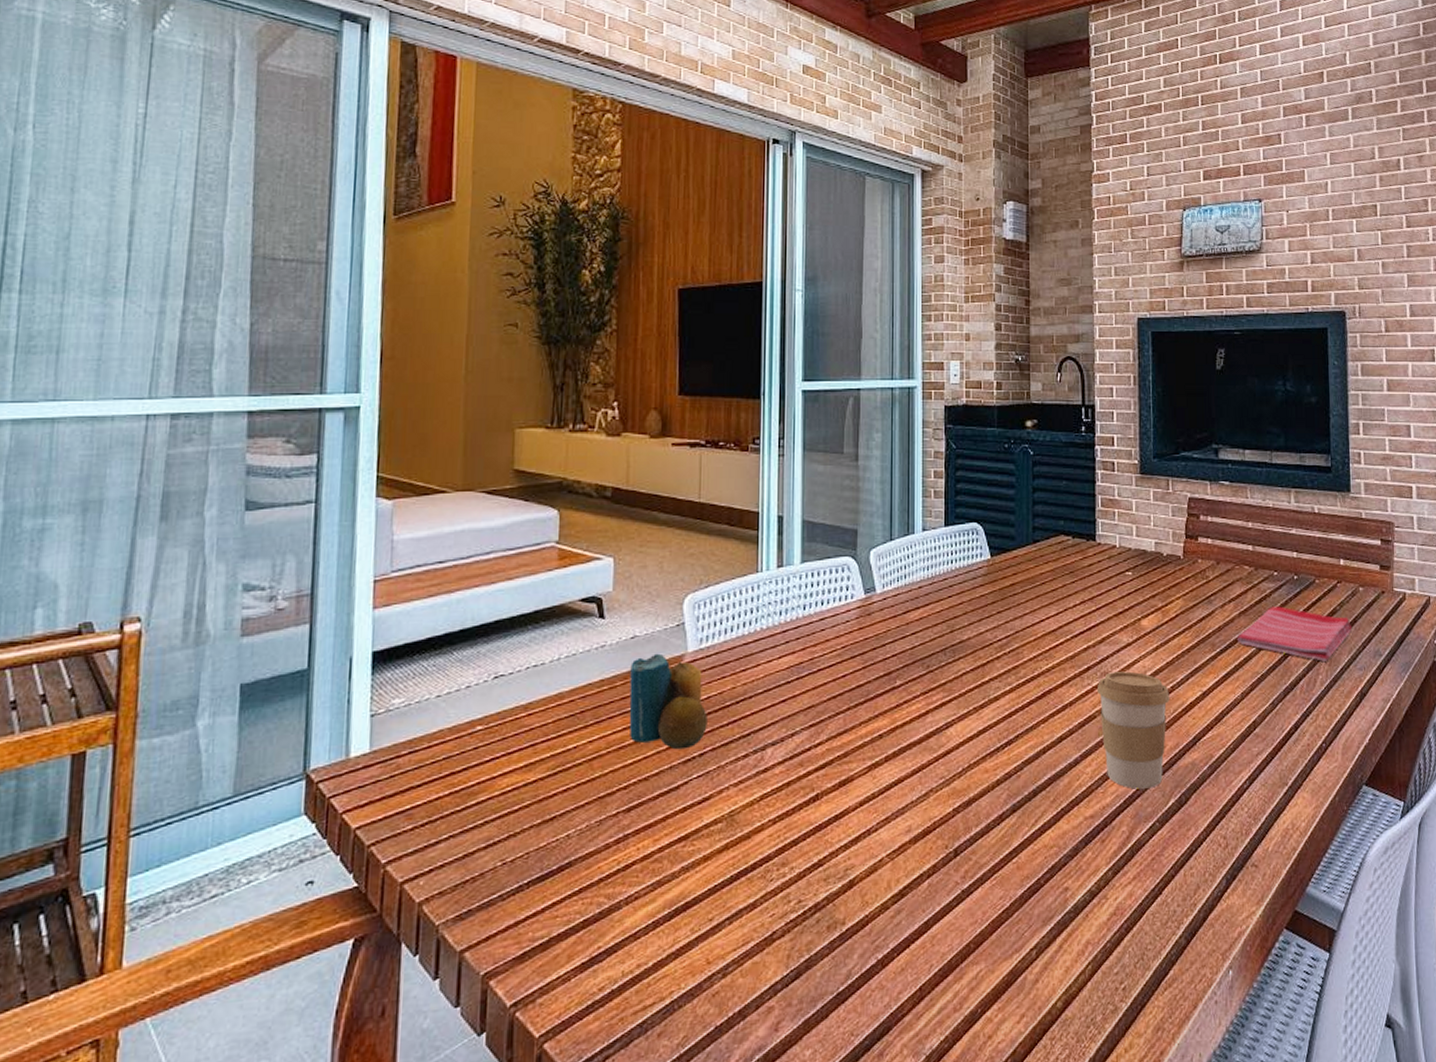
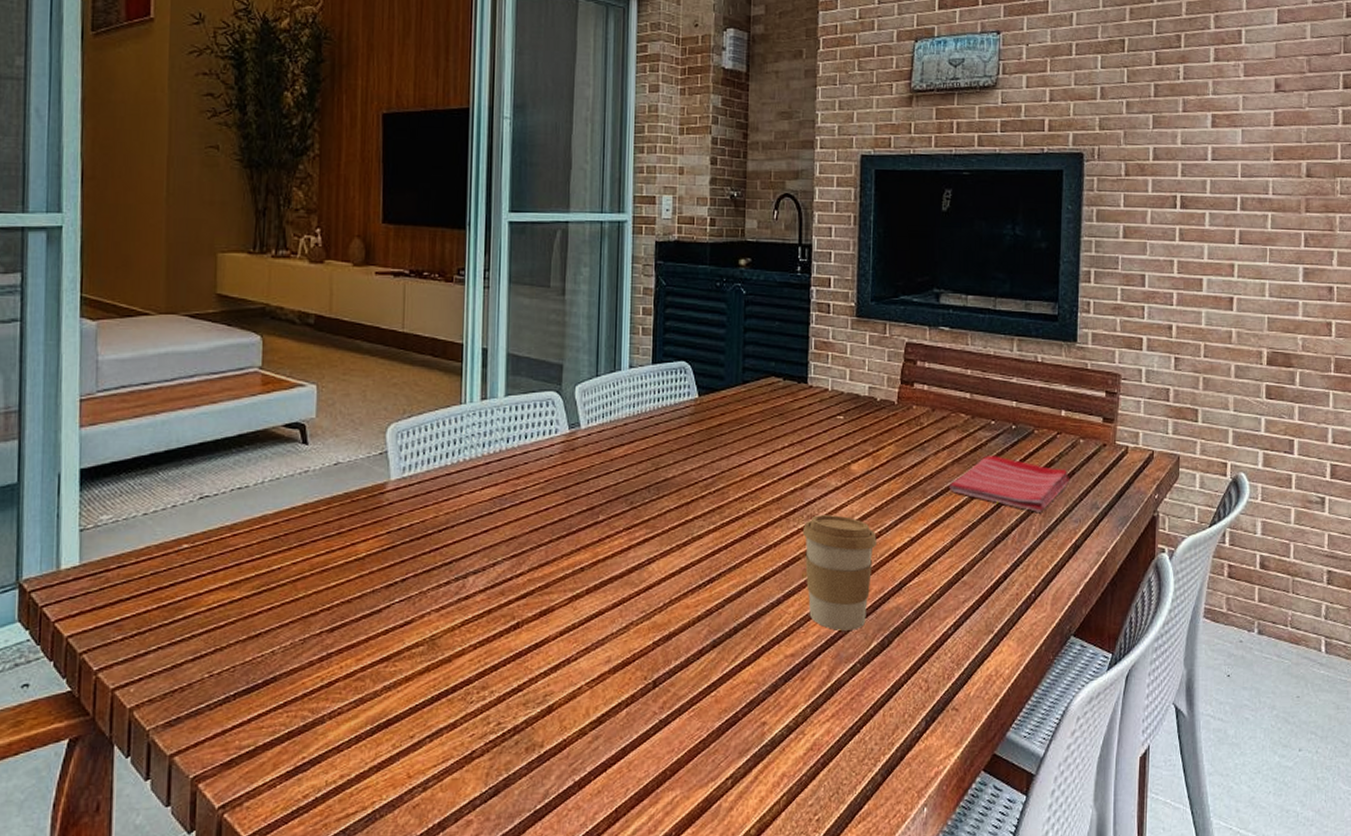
candle: present [629,653,707,750] -> none [332,480,410,575]

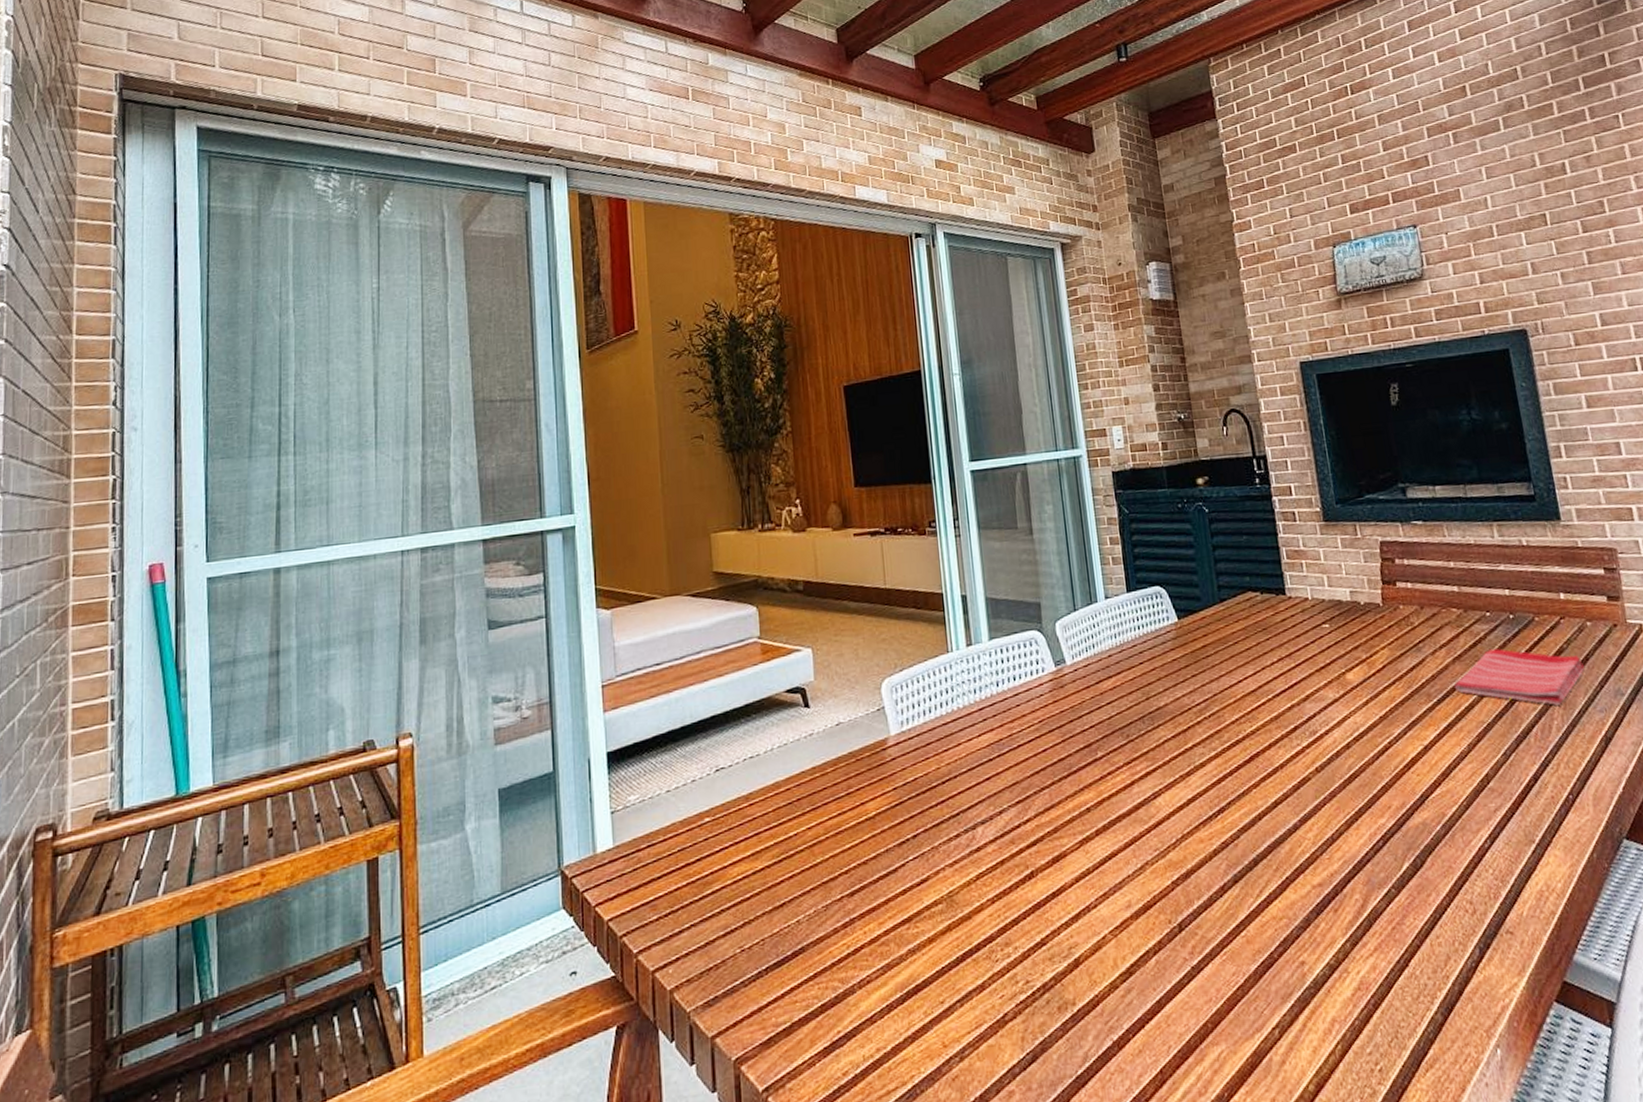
coffee cup: present [802,515,877,631] -> none [1307,728,1392,854]

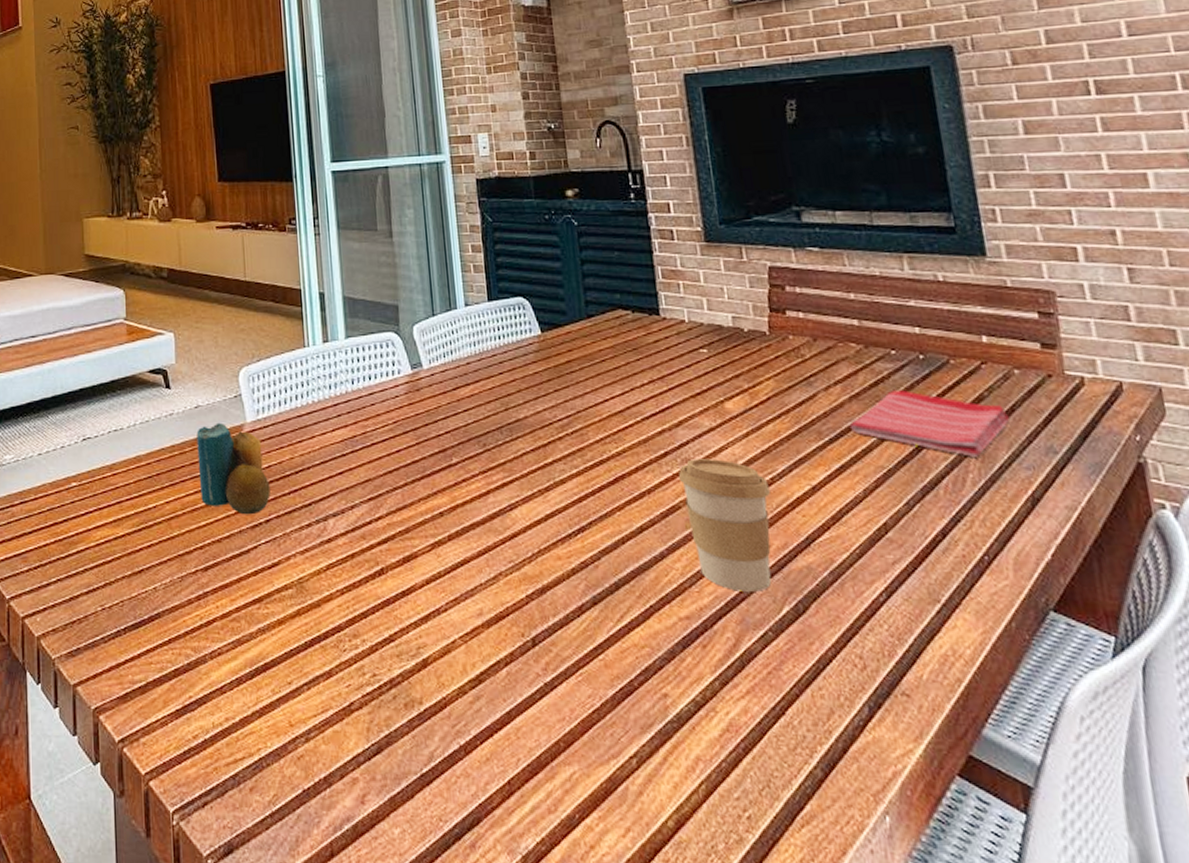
candle: none [838,738,917,833] -> present [196,422,270,515]
coffee cup: none [1307,728,1392,854] -> present [678,459,771,592]

